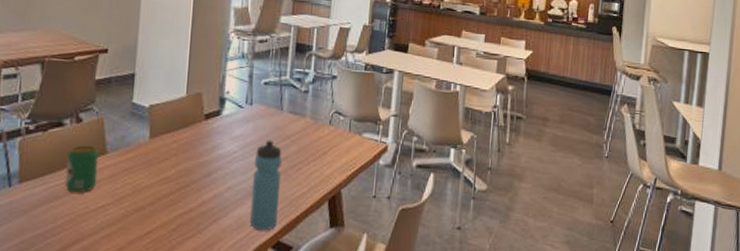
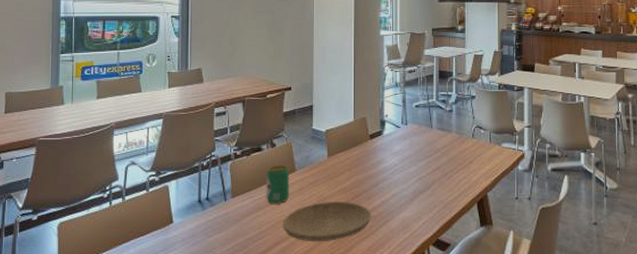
plate: none [85,192,201,241] -> present [283,202,372,242]
water bottle: present [249,140,282,231] -> none [412,153,435,231]

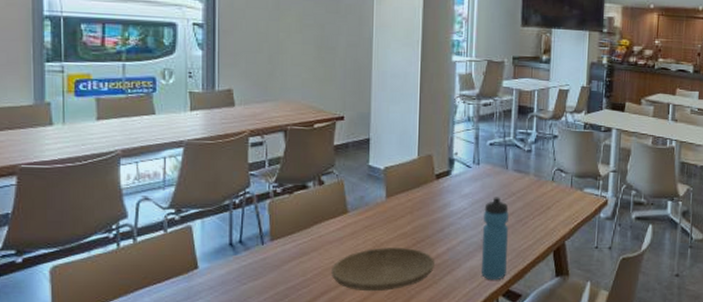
beverage can: present [266,165,290,204] -> none [312,205,341,249]
water bottle: none [412,153,435,231] -> present [481,197,509,281]

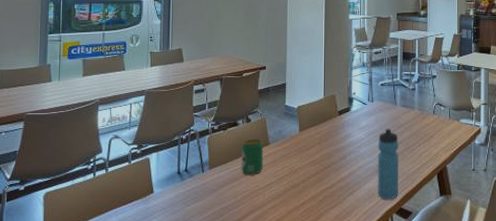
beverage can: none [312,205,341,249] -> present [241,139,264,175]
plate: present [332,248,436,292] -> none [257,173,340,211]

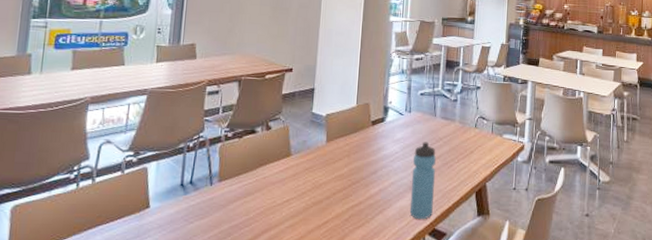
beverage can: present [241,139,264,175] -> none [256,149,285,190]

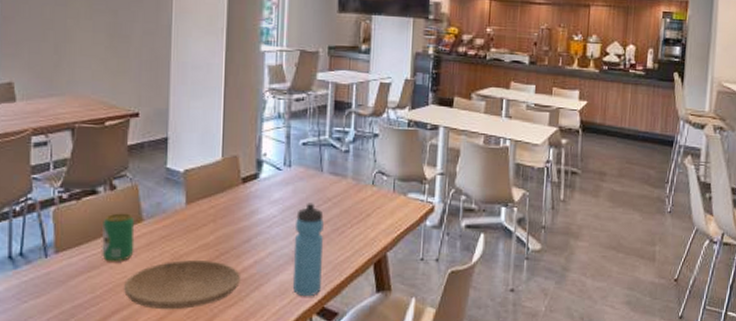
beverage can: none [256,149,285,190] -> present [102,213,135,262]
plate: none [273,188,369,230] -> present [124,260,241,310]

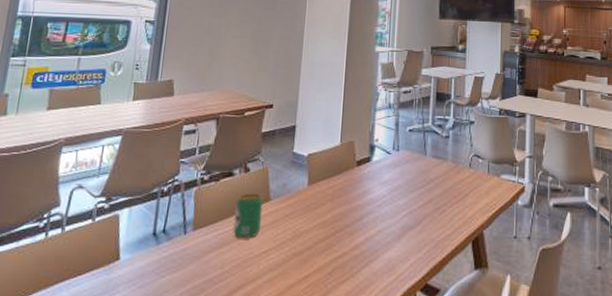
plate: present [124,260,241,310] -> none [249,237,354,286]
water bottle: present [292,203,324,297] -> none [398,184,427,274]

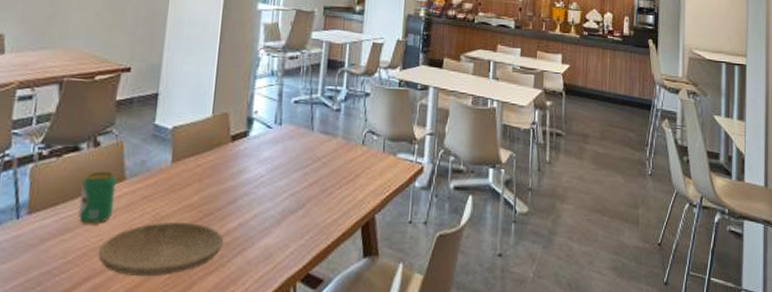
plate: none [249,237,354,286] -> present [98,222,224,277]

